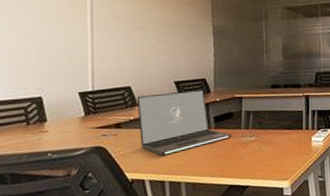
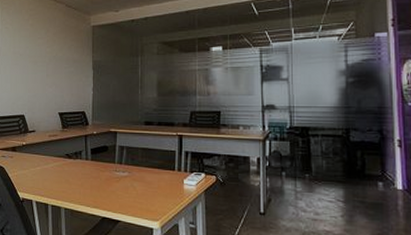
laptop: present [136,90,232,157] -> none [28,122,106,181]

